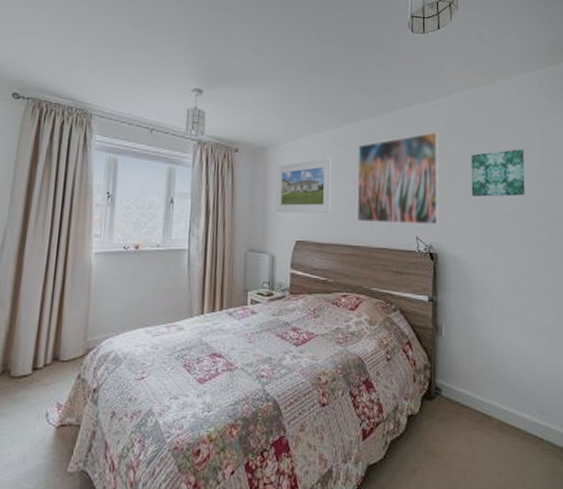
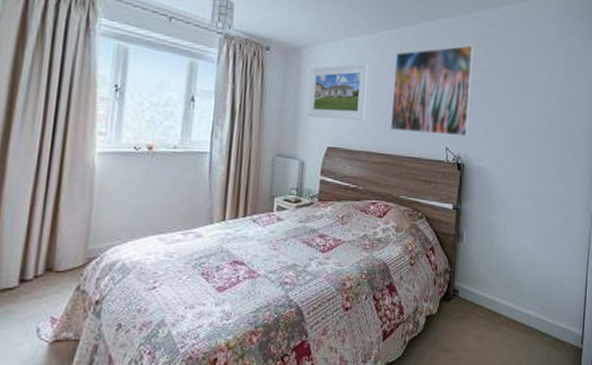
wall art: present [471,149,525,197] -> none [499,67,549,113]

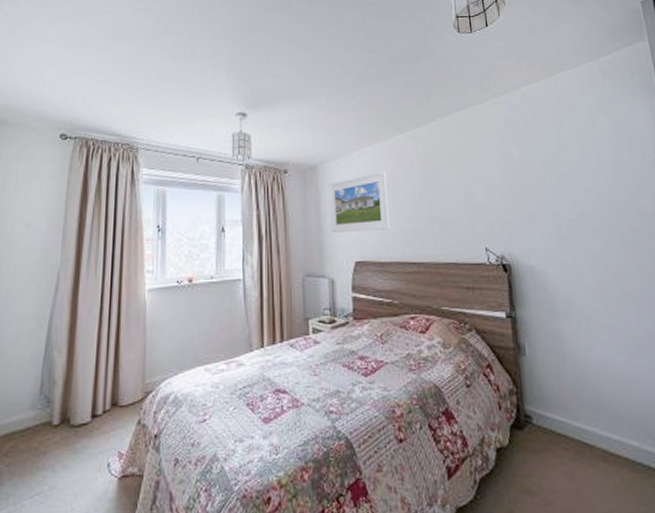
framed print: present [391,45,474,136] -> none [413,133,510,237]

